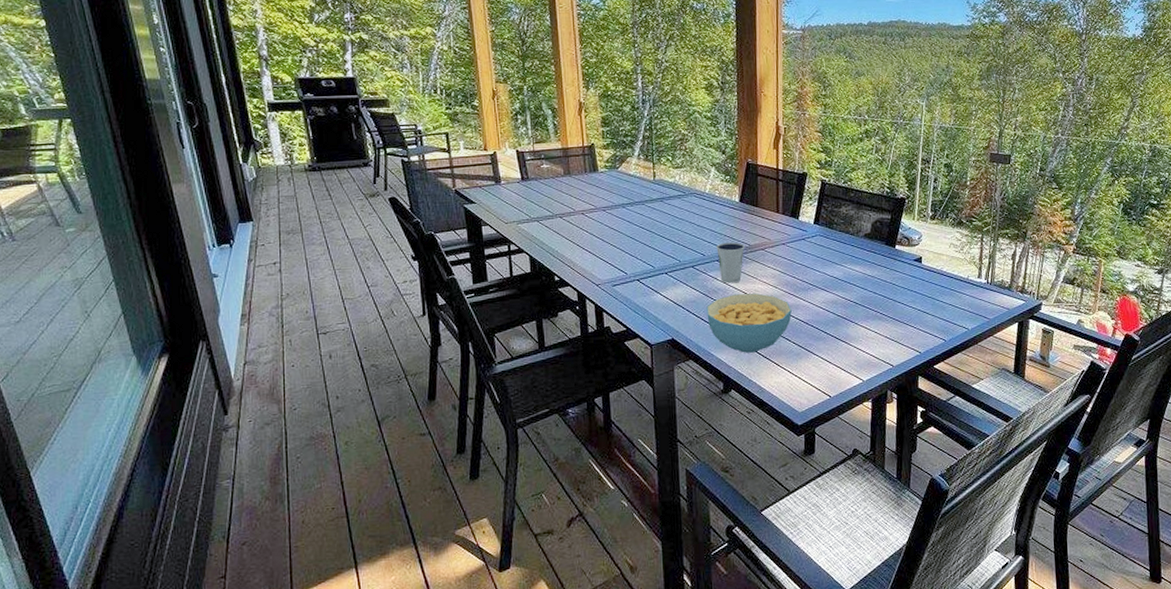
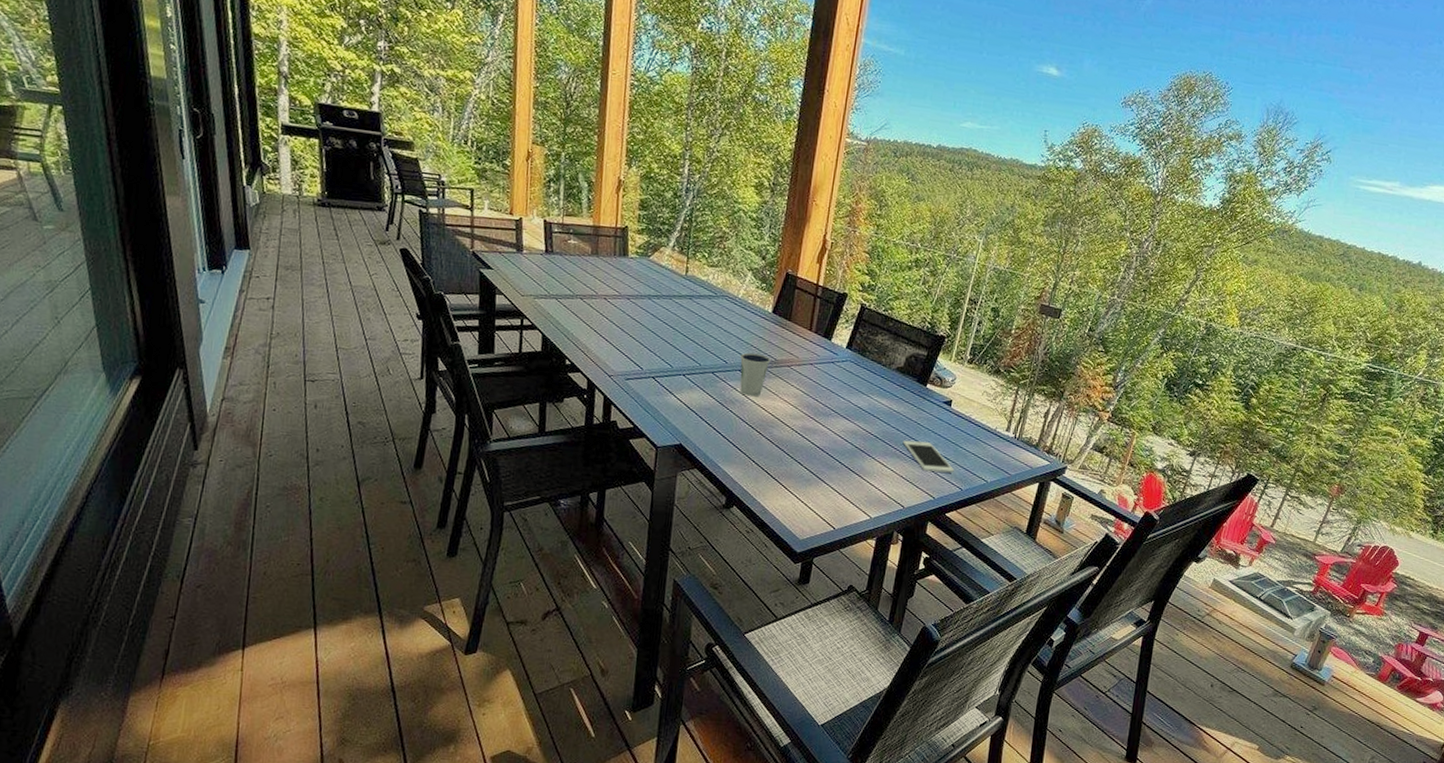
cereal bowl: present [706,293,792,353] -> none [719,408,809,472]
cell phone: none [881,300,935,328] -> present [902,440,954,473]

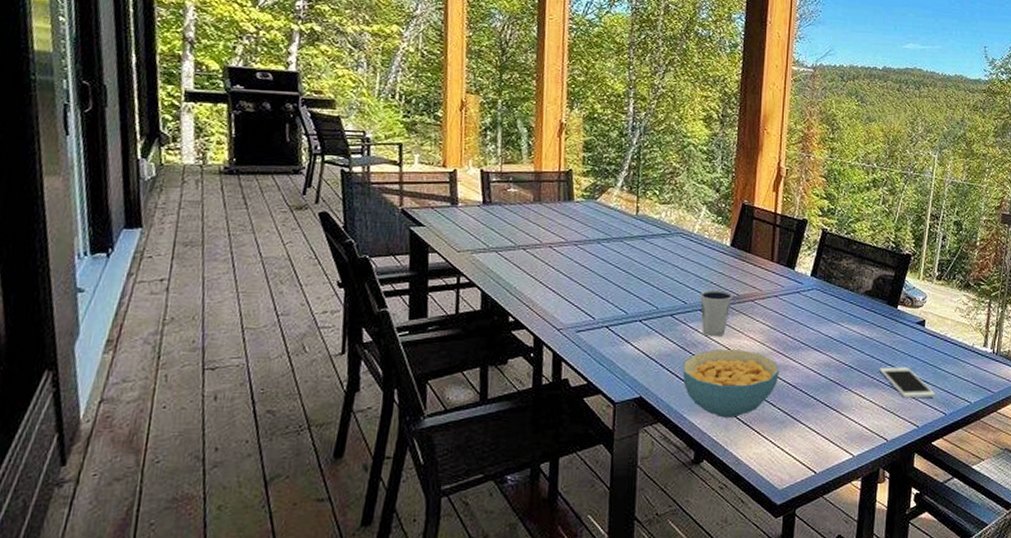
cereal bowl: none [719,408,809,472] -> present [682,350,779,418]

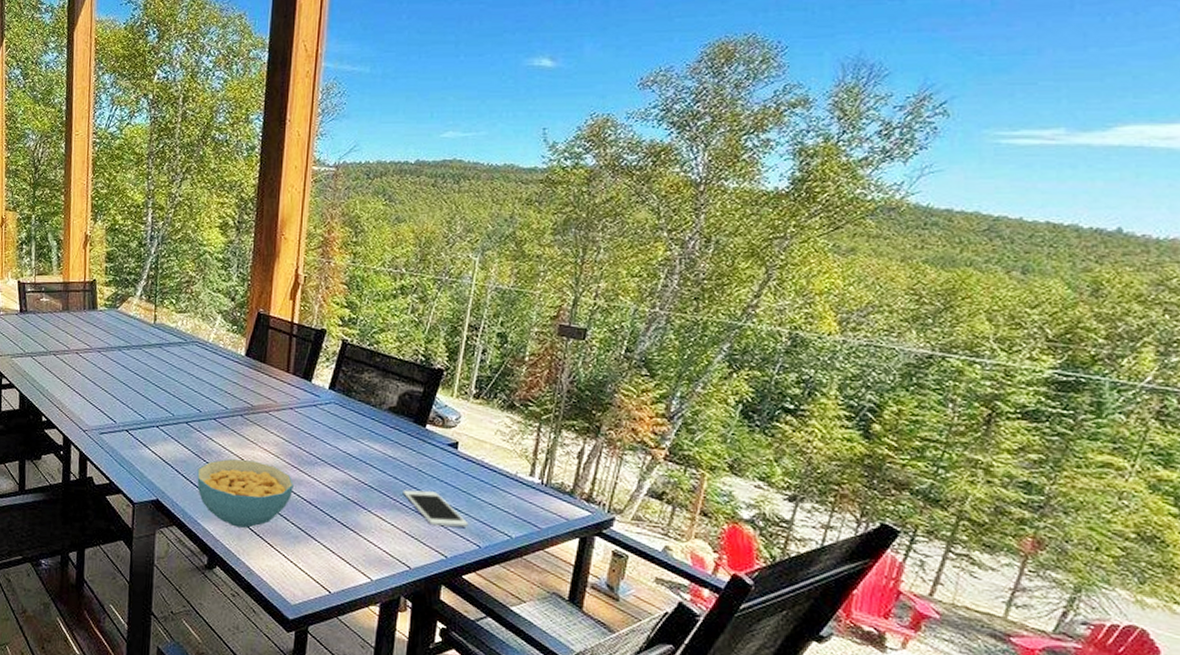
dixie cup: present [700,290,733,337] -> none [214,399,247,447]

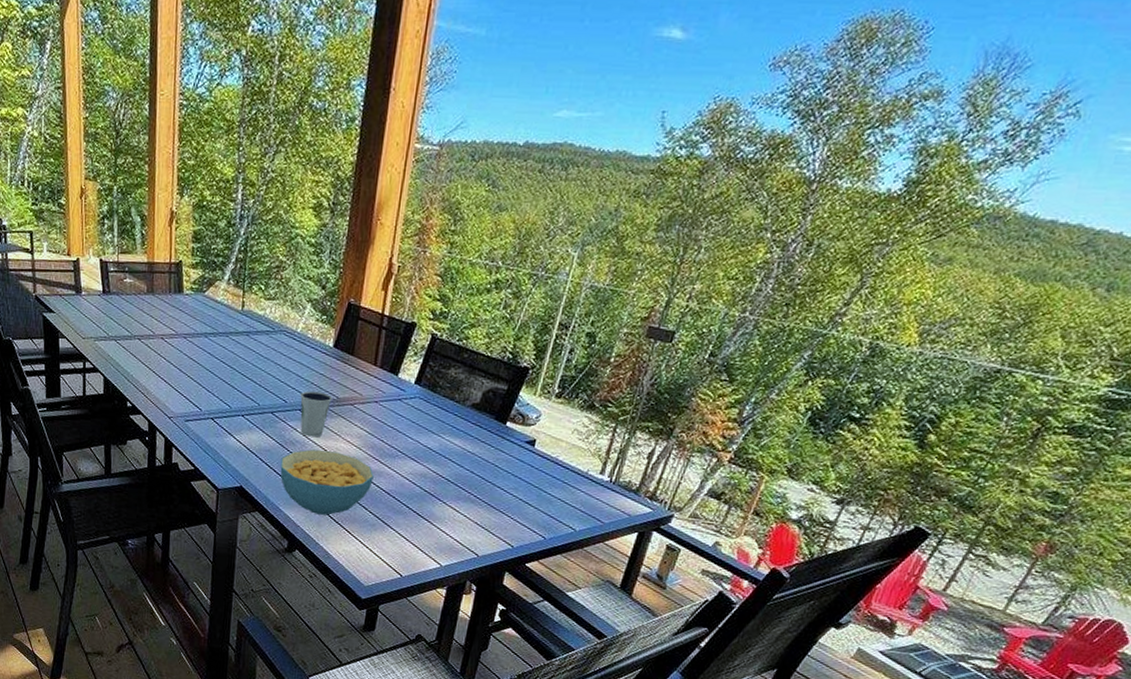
dixie cup: none [214,399,247,447] -> present [300,391,333,438]
cell phone: present [402,489,468,527] -> none [477,483,537,520]

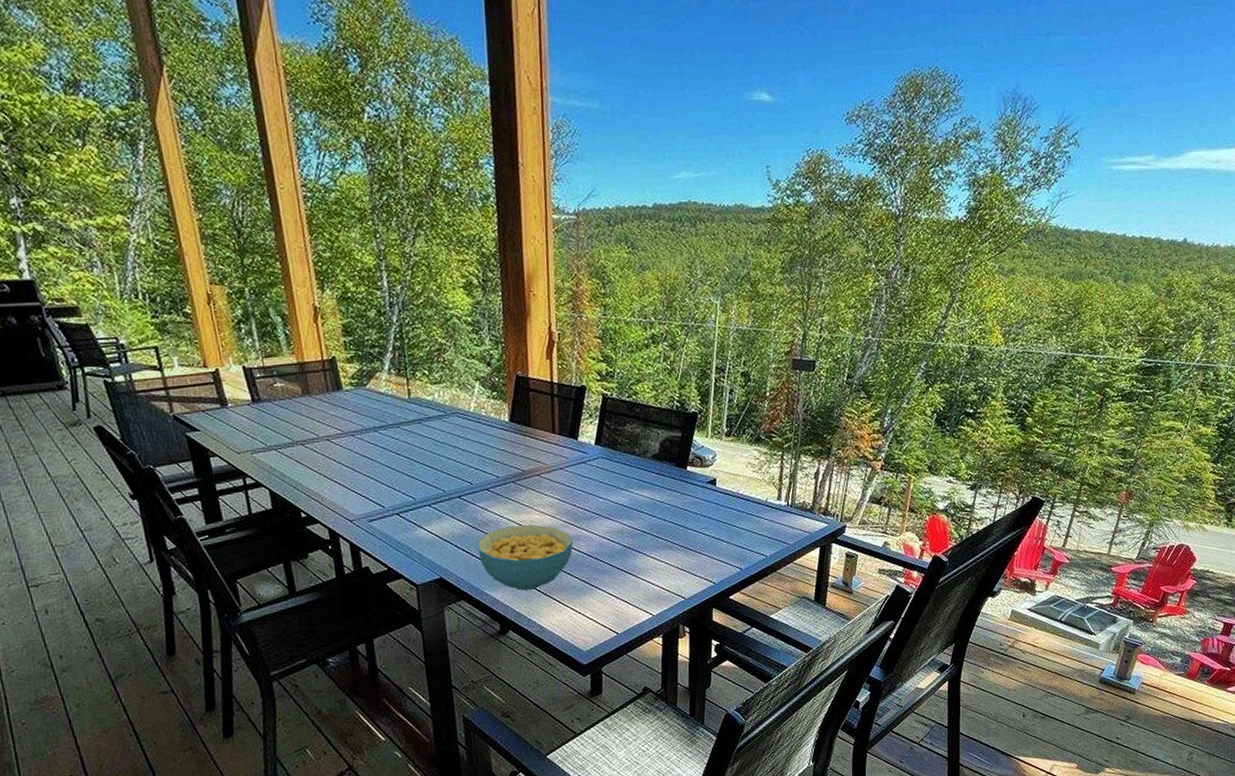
dixie cup: present [300,391,333,438] -> none [485,467,518,515]

